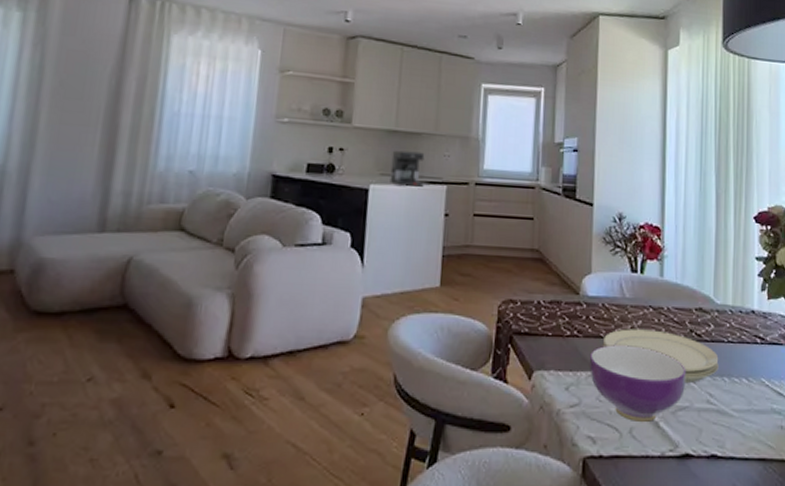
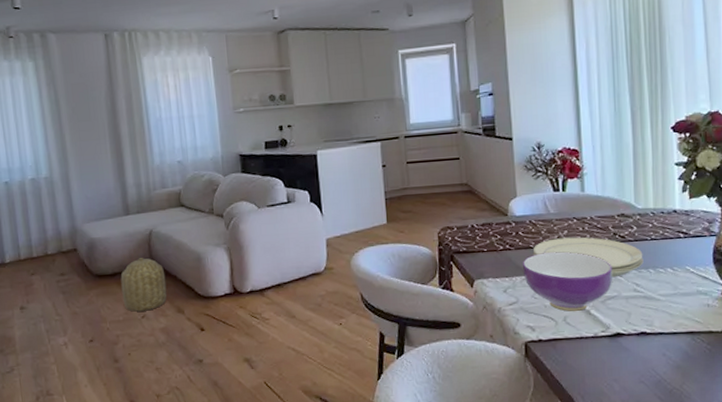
basket: none [64,294,137,372] -> present [120,258,167,312]
coffee maker: present [389,150,425,187] -> none [331,118,361,148]

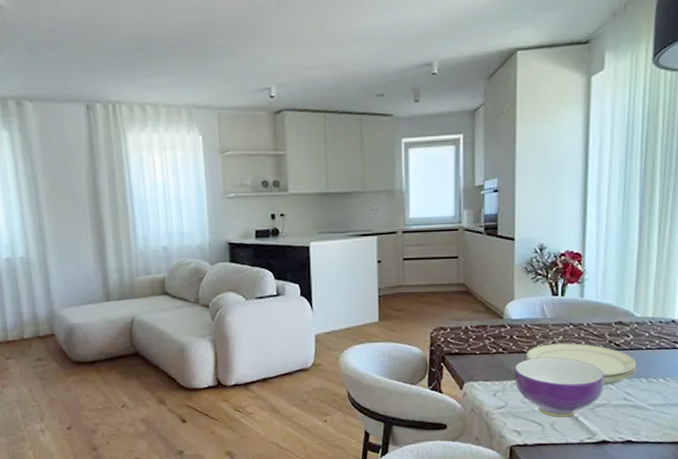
basket: present [120,258,167,312] -> none [100,346,149,401]

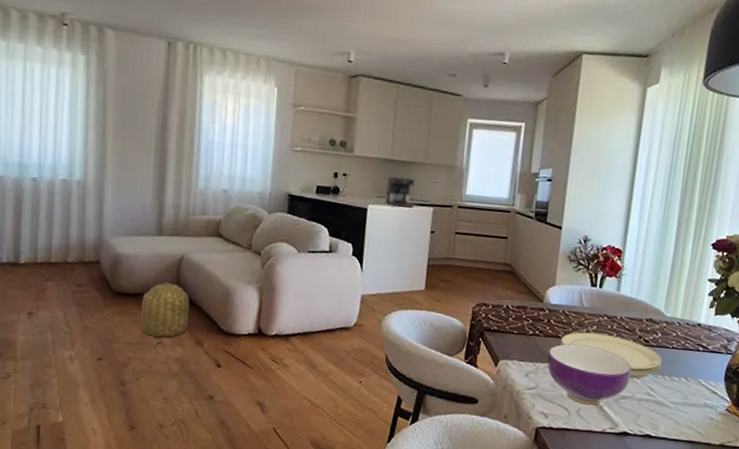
basket: none [100,346,149,401] -> present [140,282,190,338]
coffee maker: none [326,209,357,241] -> present [385,176,415,208]

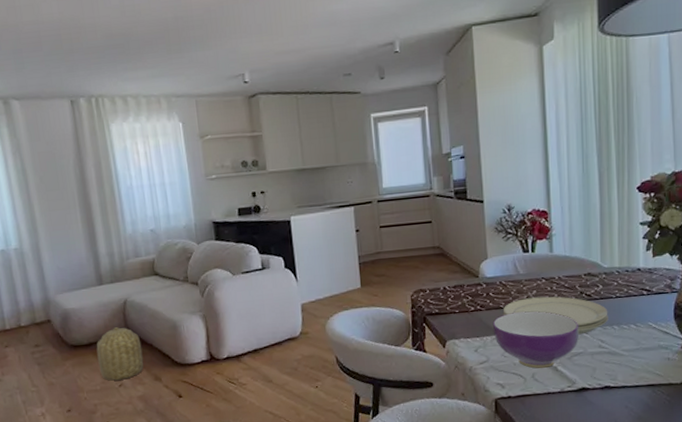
coffee maker: present [385,176,415,208] -> none [304,183,335,214]

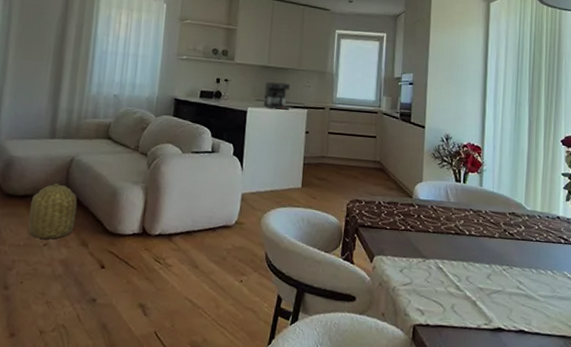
coffee maker: none [304,183,335,214] -> present [263,81,290,110]
bowl: present [492,311,579,369] -> none [419,238,500,301]
plate: present [503,296,608,335] -> none [430,226,528,273]

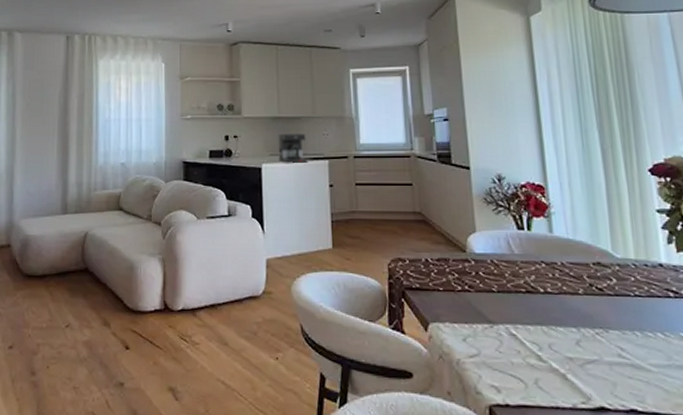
basket: present [28,183,78,239] -> none [49,261,96,320]

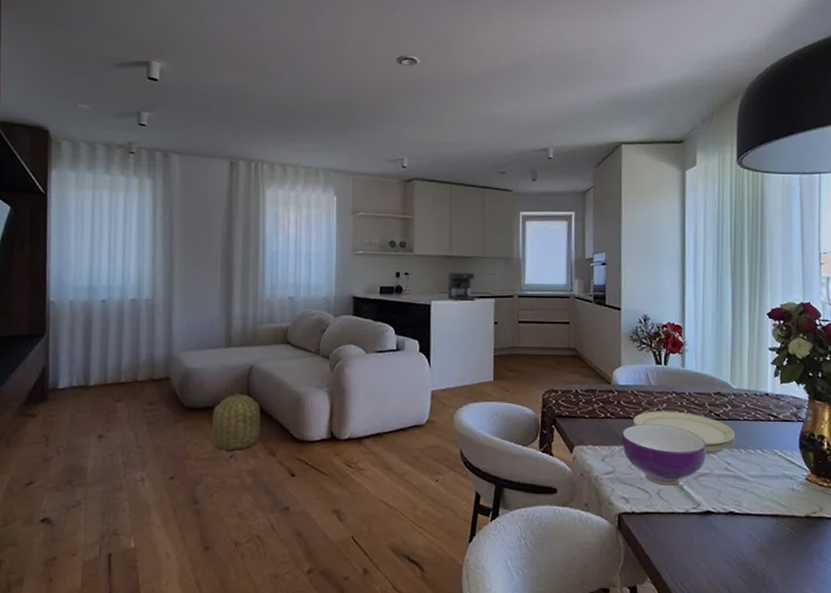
basket: none [49,261,96,320] -> present [212,393,261,451]
bowl: none [483,299,591,374] -> present [621,424,707,485]
plate: none [495,283,628,337] -> present [632,411,736,455]

